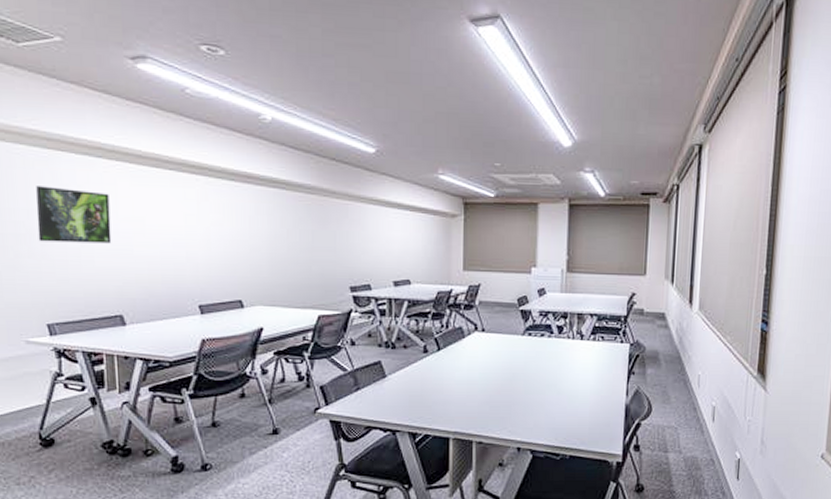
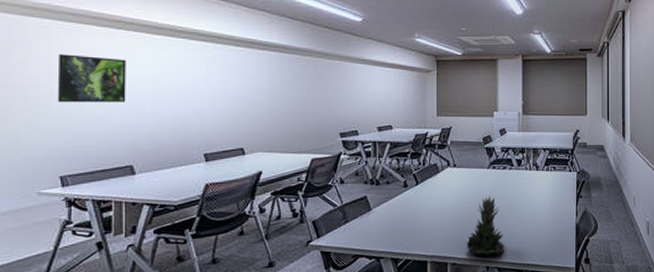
succulent plant: none [496,367,539,436] -> present [467,196,504,256]

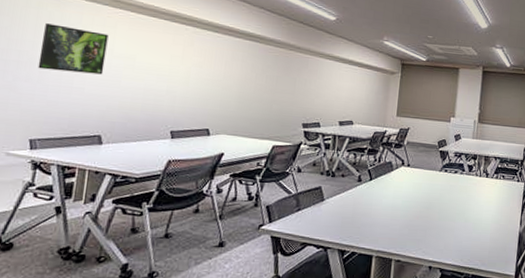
succulent plant: present [467,196,504,256] -> none [412,198,449,256]

